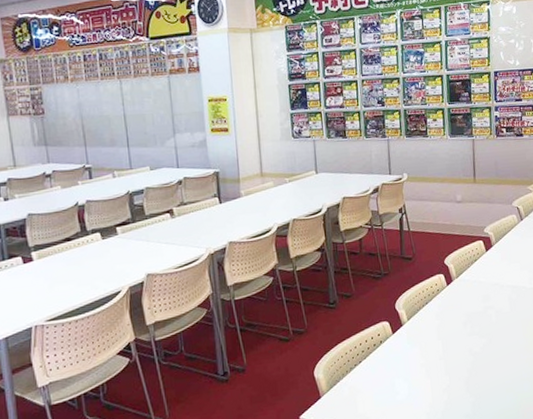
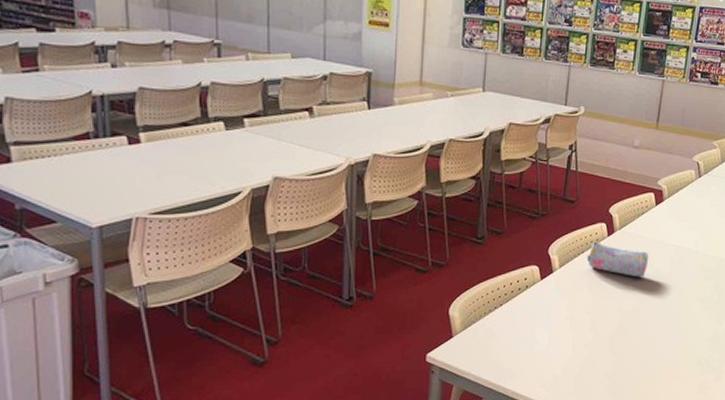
pencil case: none [431,292,488,320] -> present [587,242,648,278]

